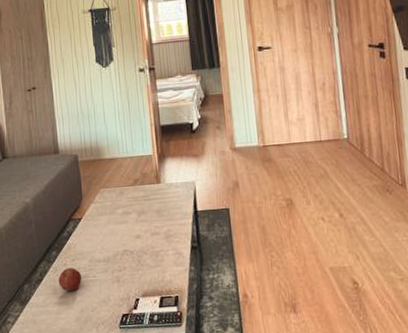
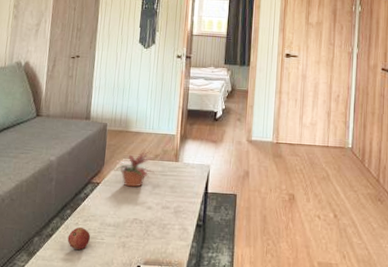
potted plant: none [94,176,136,218] -> present [114,149,154,187]

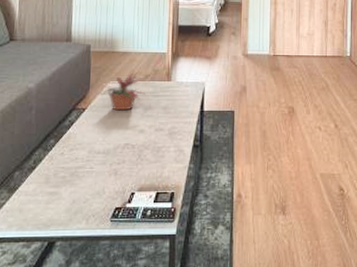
fruit: present [67,226,91,250] -> none [52,156,79,181]

